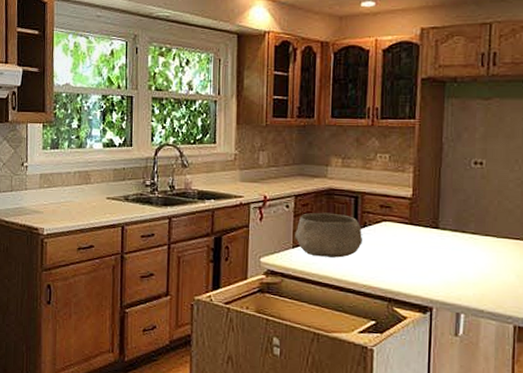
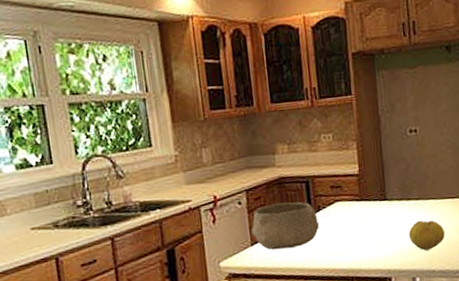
fruit: none [458,255,500,288] -> present [408,220,445,251]

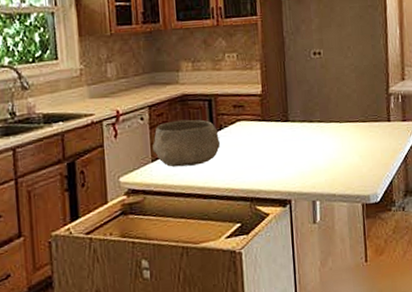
fruit: present [408,220,445,251] -> none [309,143,346,174]

